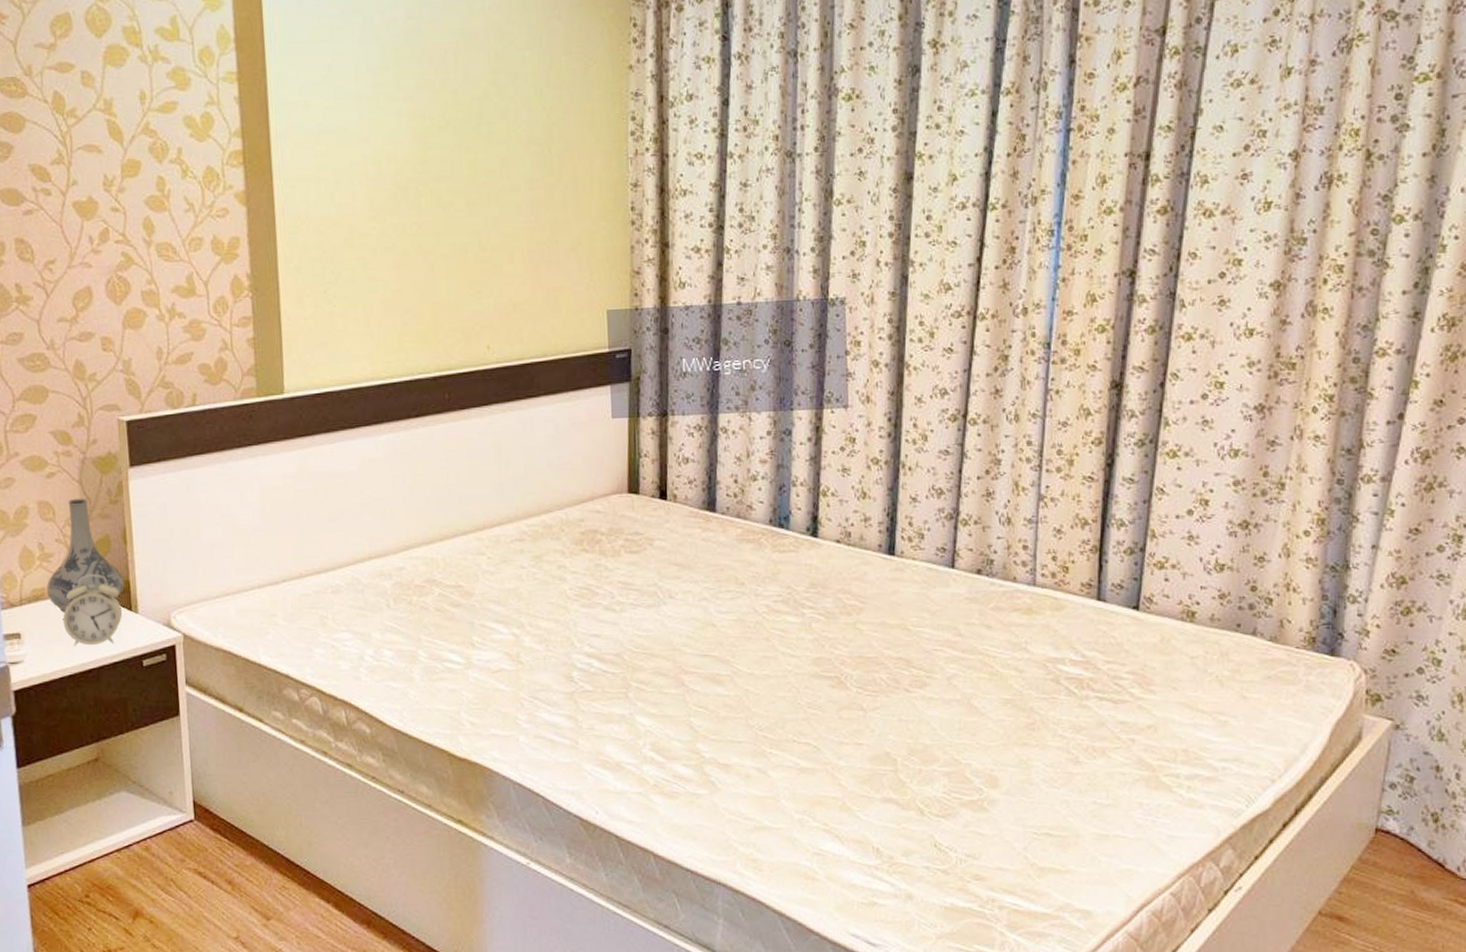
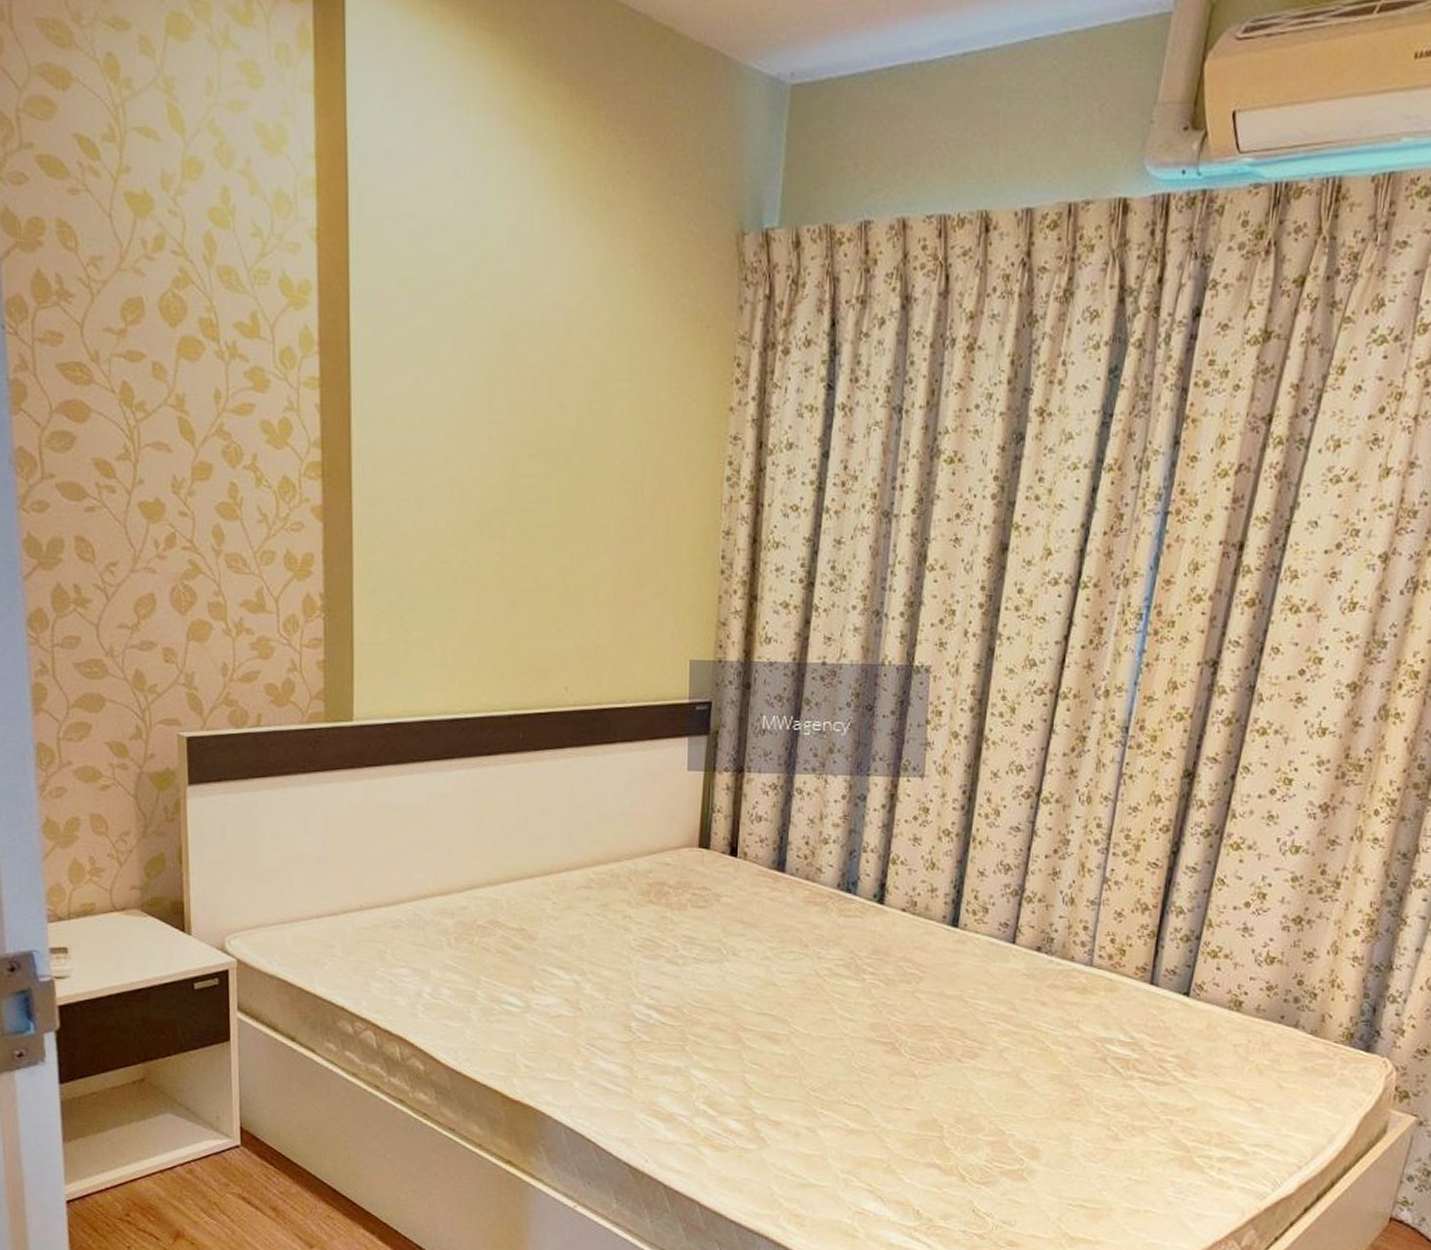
decorative vase: present [47,498,125,613] -> none [96,813,178,930]
alarm clock: present [62,575,122,646] -> none [112,893,174,965]

